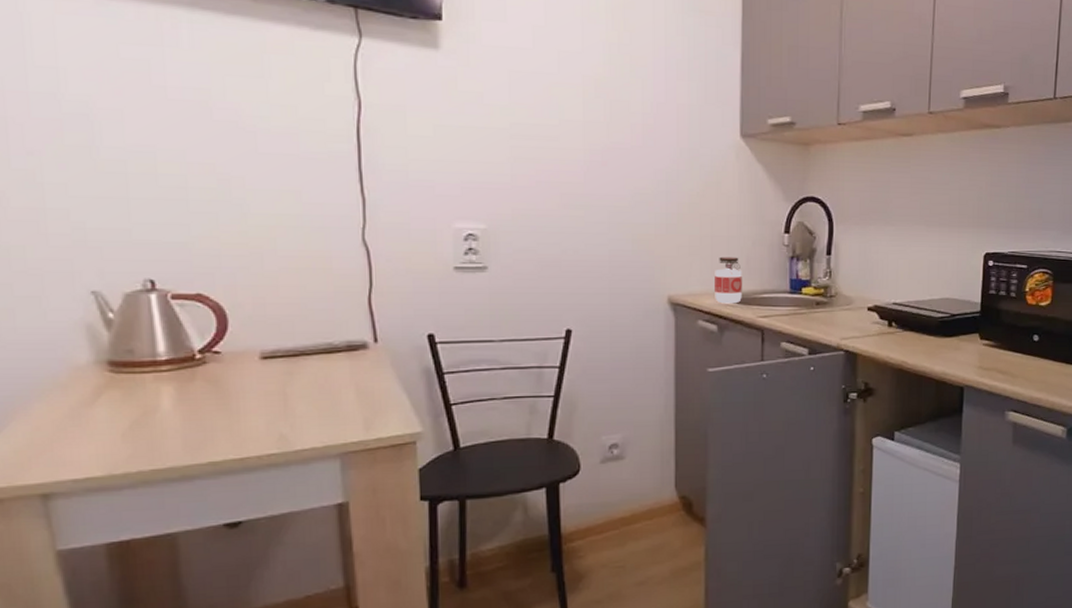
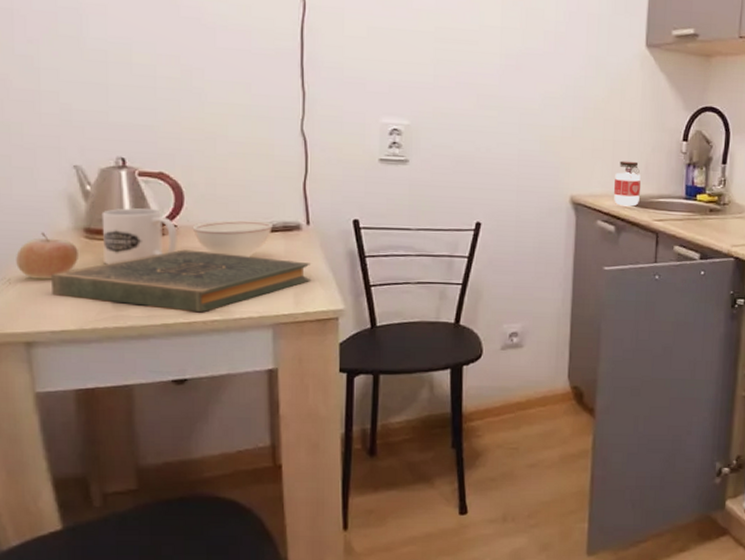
fruit: none [24,368,103,422] -> present [16,232,78,280]
book: none [70,378,383,447] -> present [52,249,312,313]
mug: none [128,334,223,400] -> present [101,208,177,265]
bowl: none [239,340,335,383] -> present [192,219,273,258]

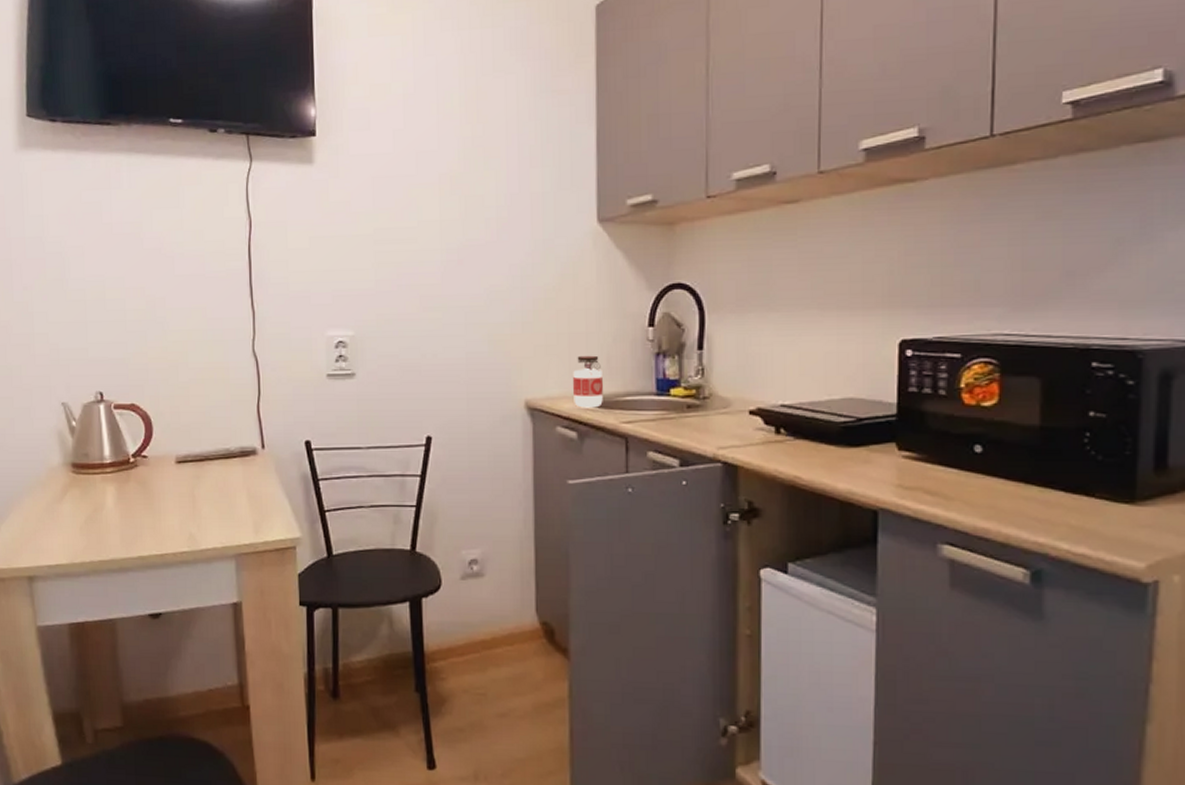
fruit: present [16,232,78,280] -> none [19,469,68,515]
book: present [52,249,312,313] -> none [47,480,269,544]
mug: present [101,208,177,265] -> none [85,440,149,498]
bowl: present [192,219,273,258] -> none [160,446,231,486]

